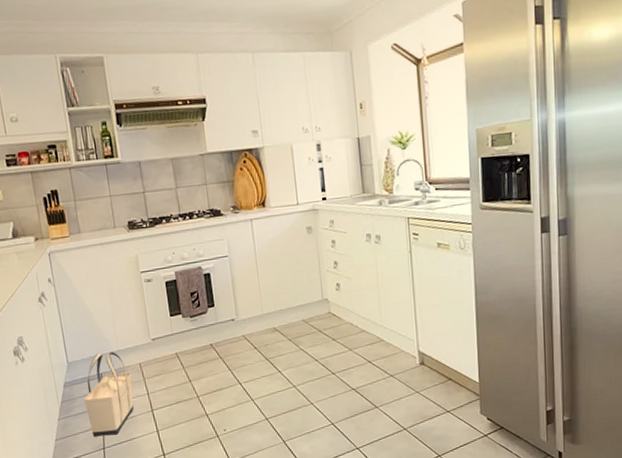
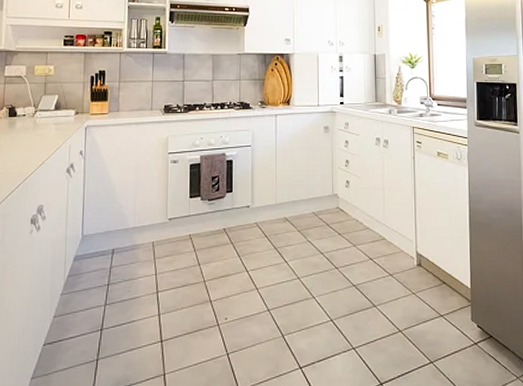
shopping bag: present [84,352,134,437] -> none [91,228,143,316]

